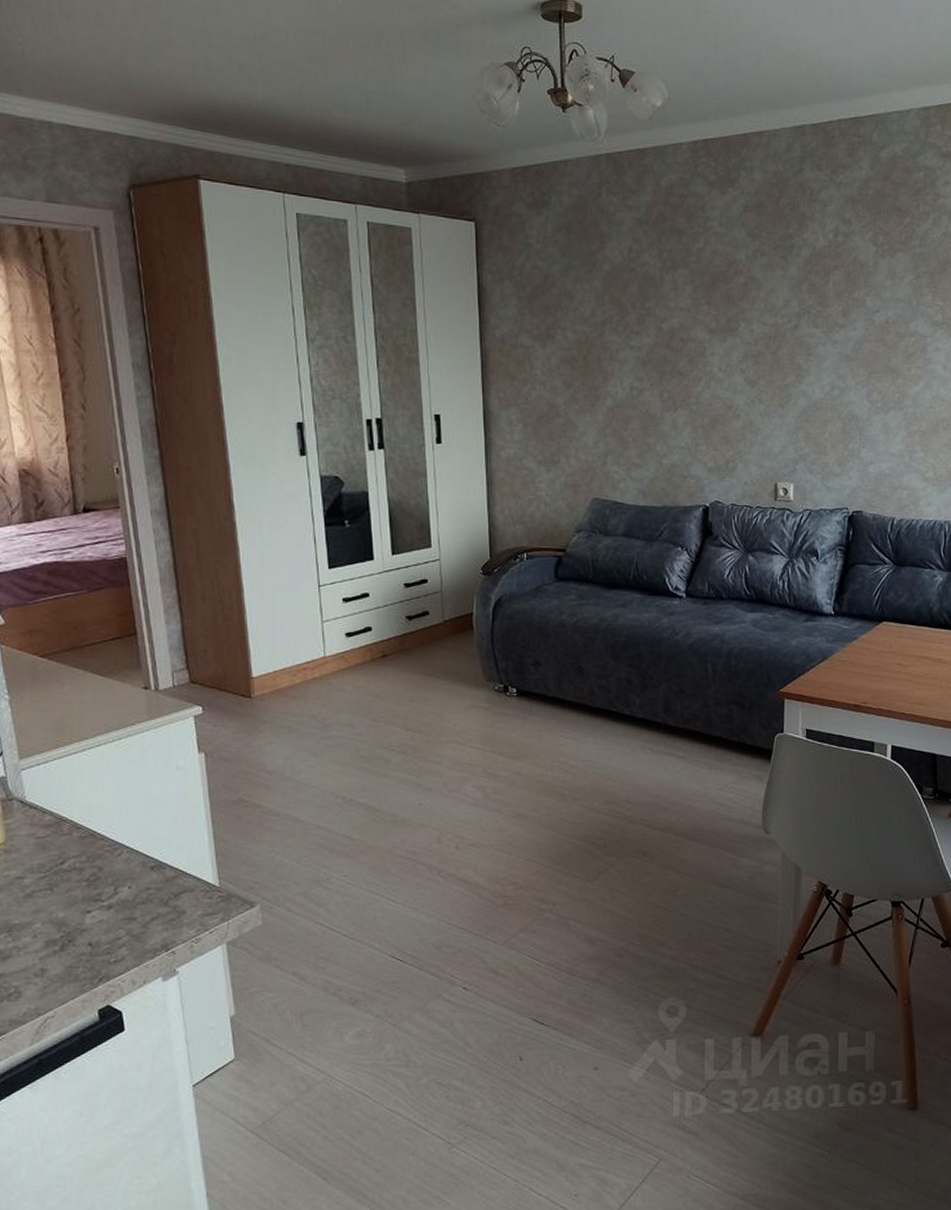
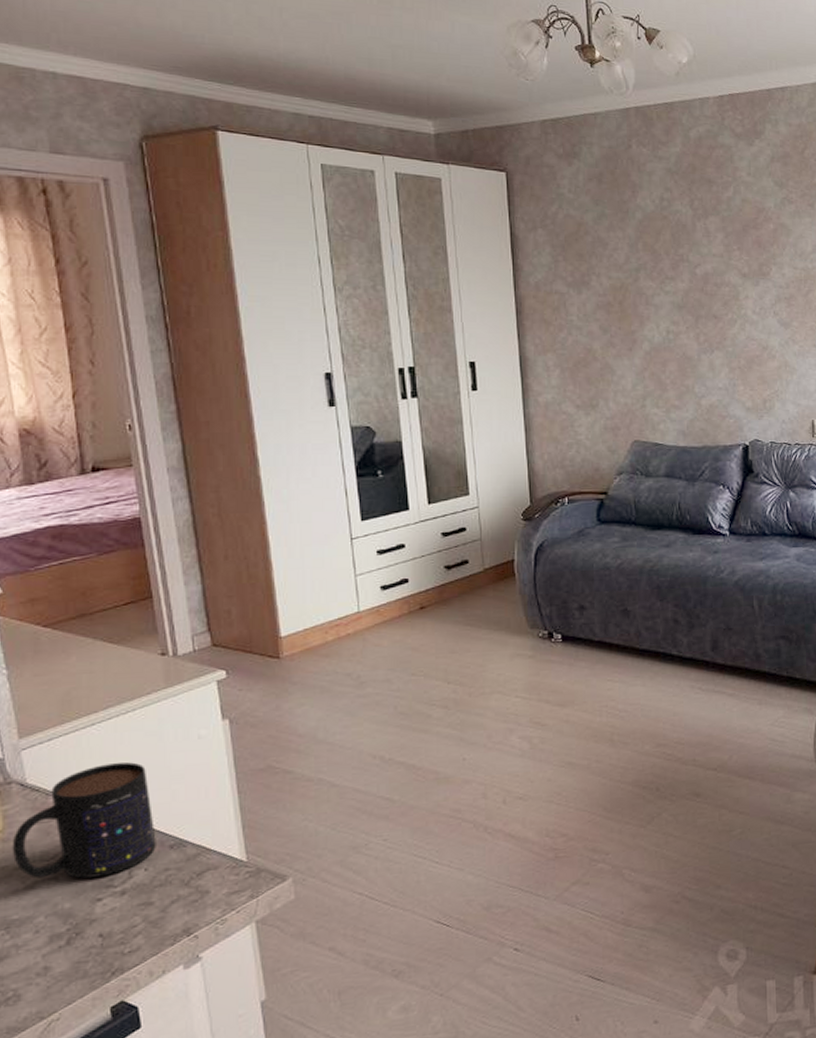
mug: none [13,787,139,892] -> present [12,762,156,879]

